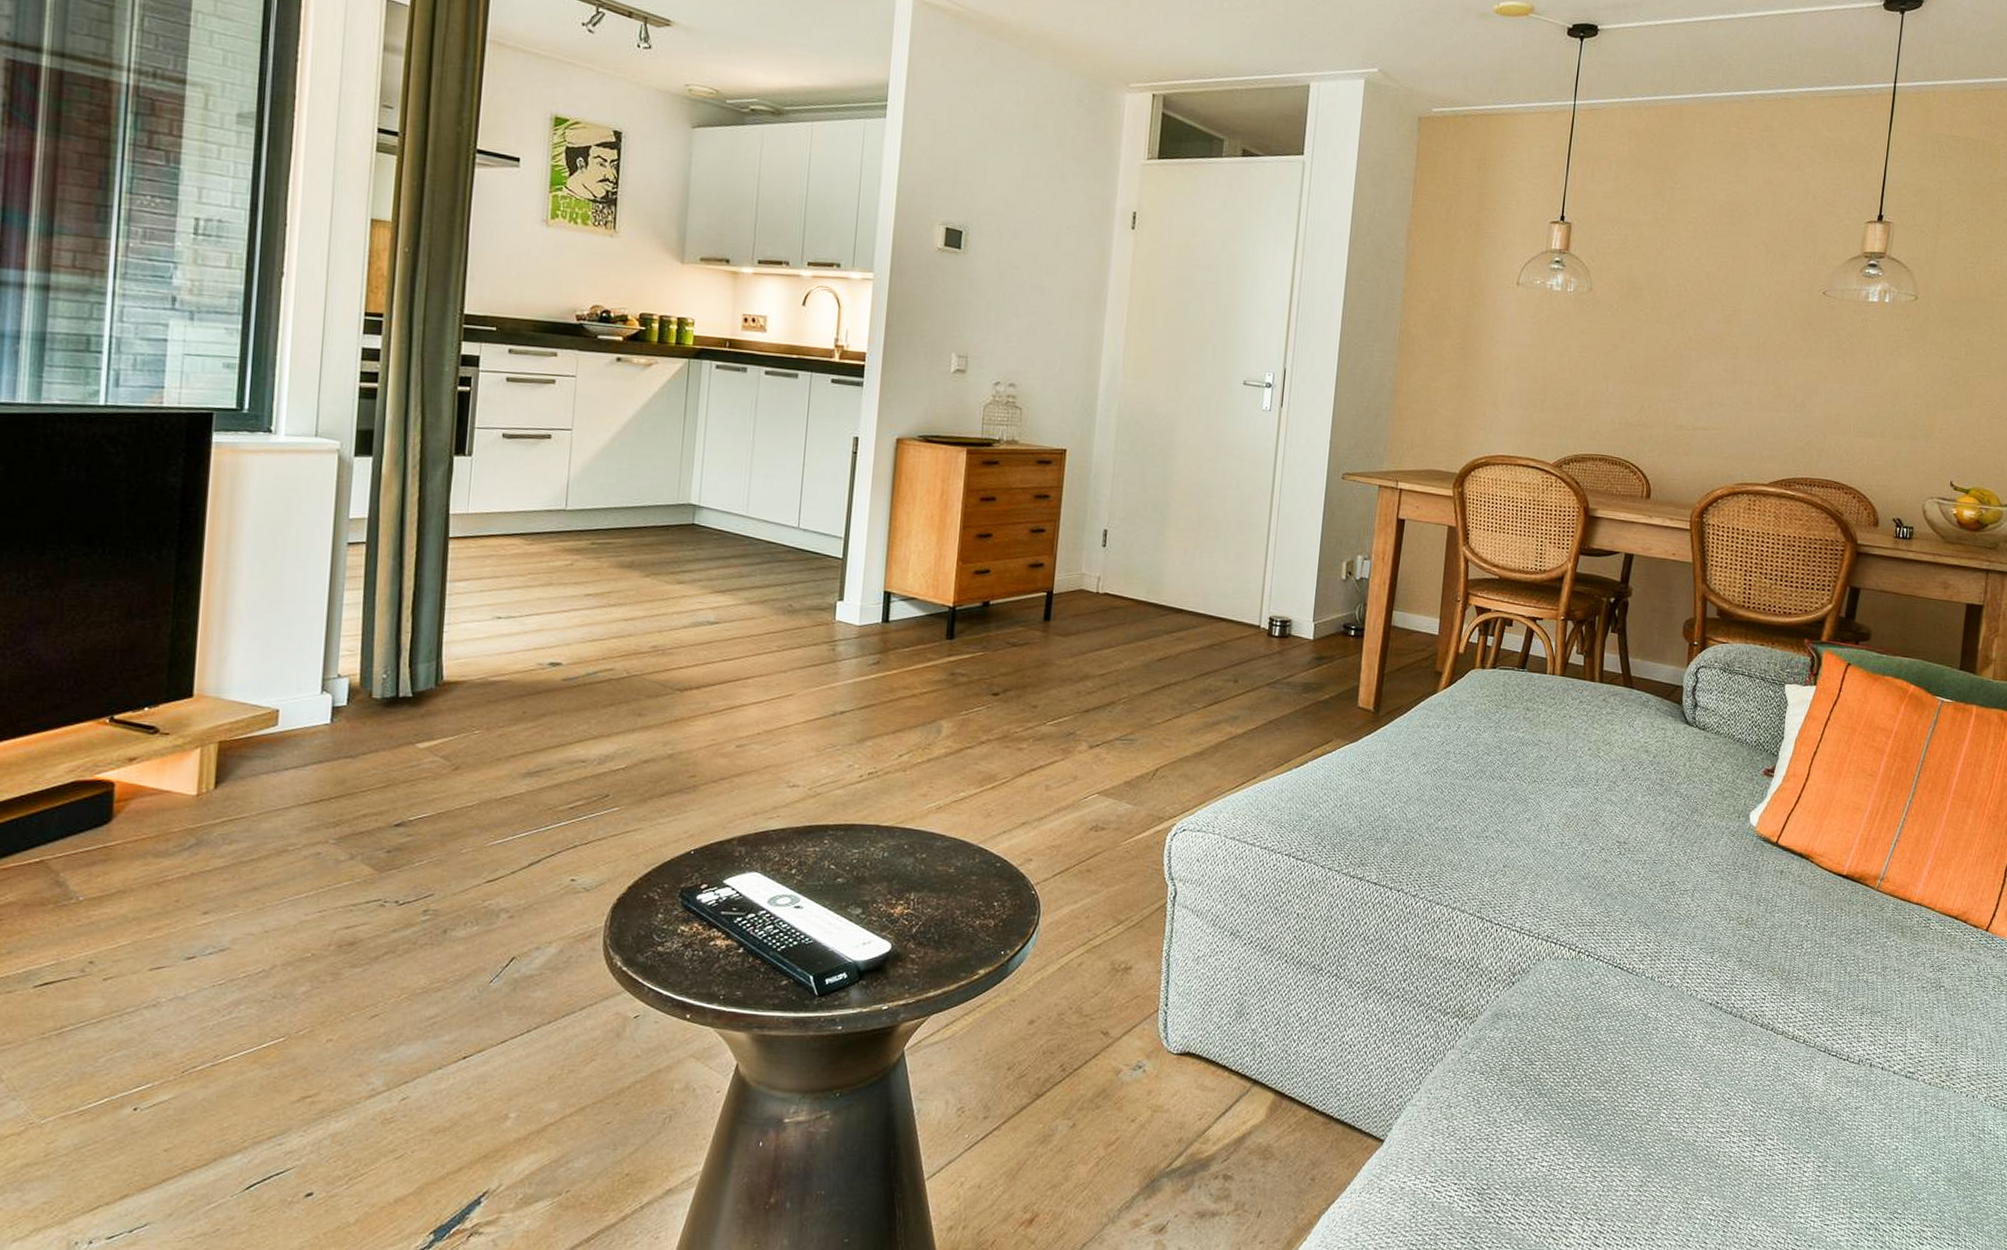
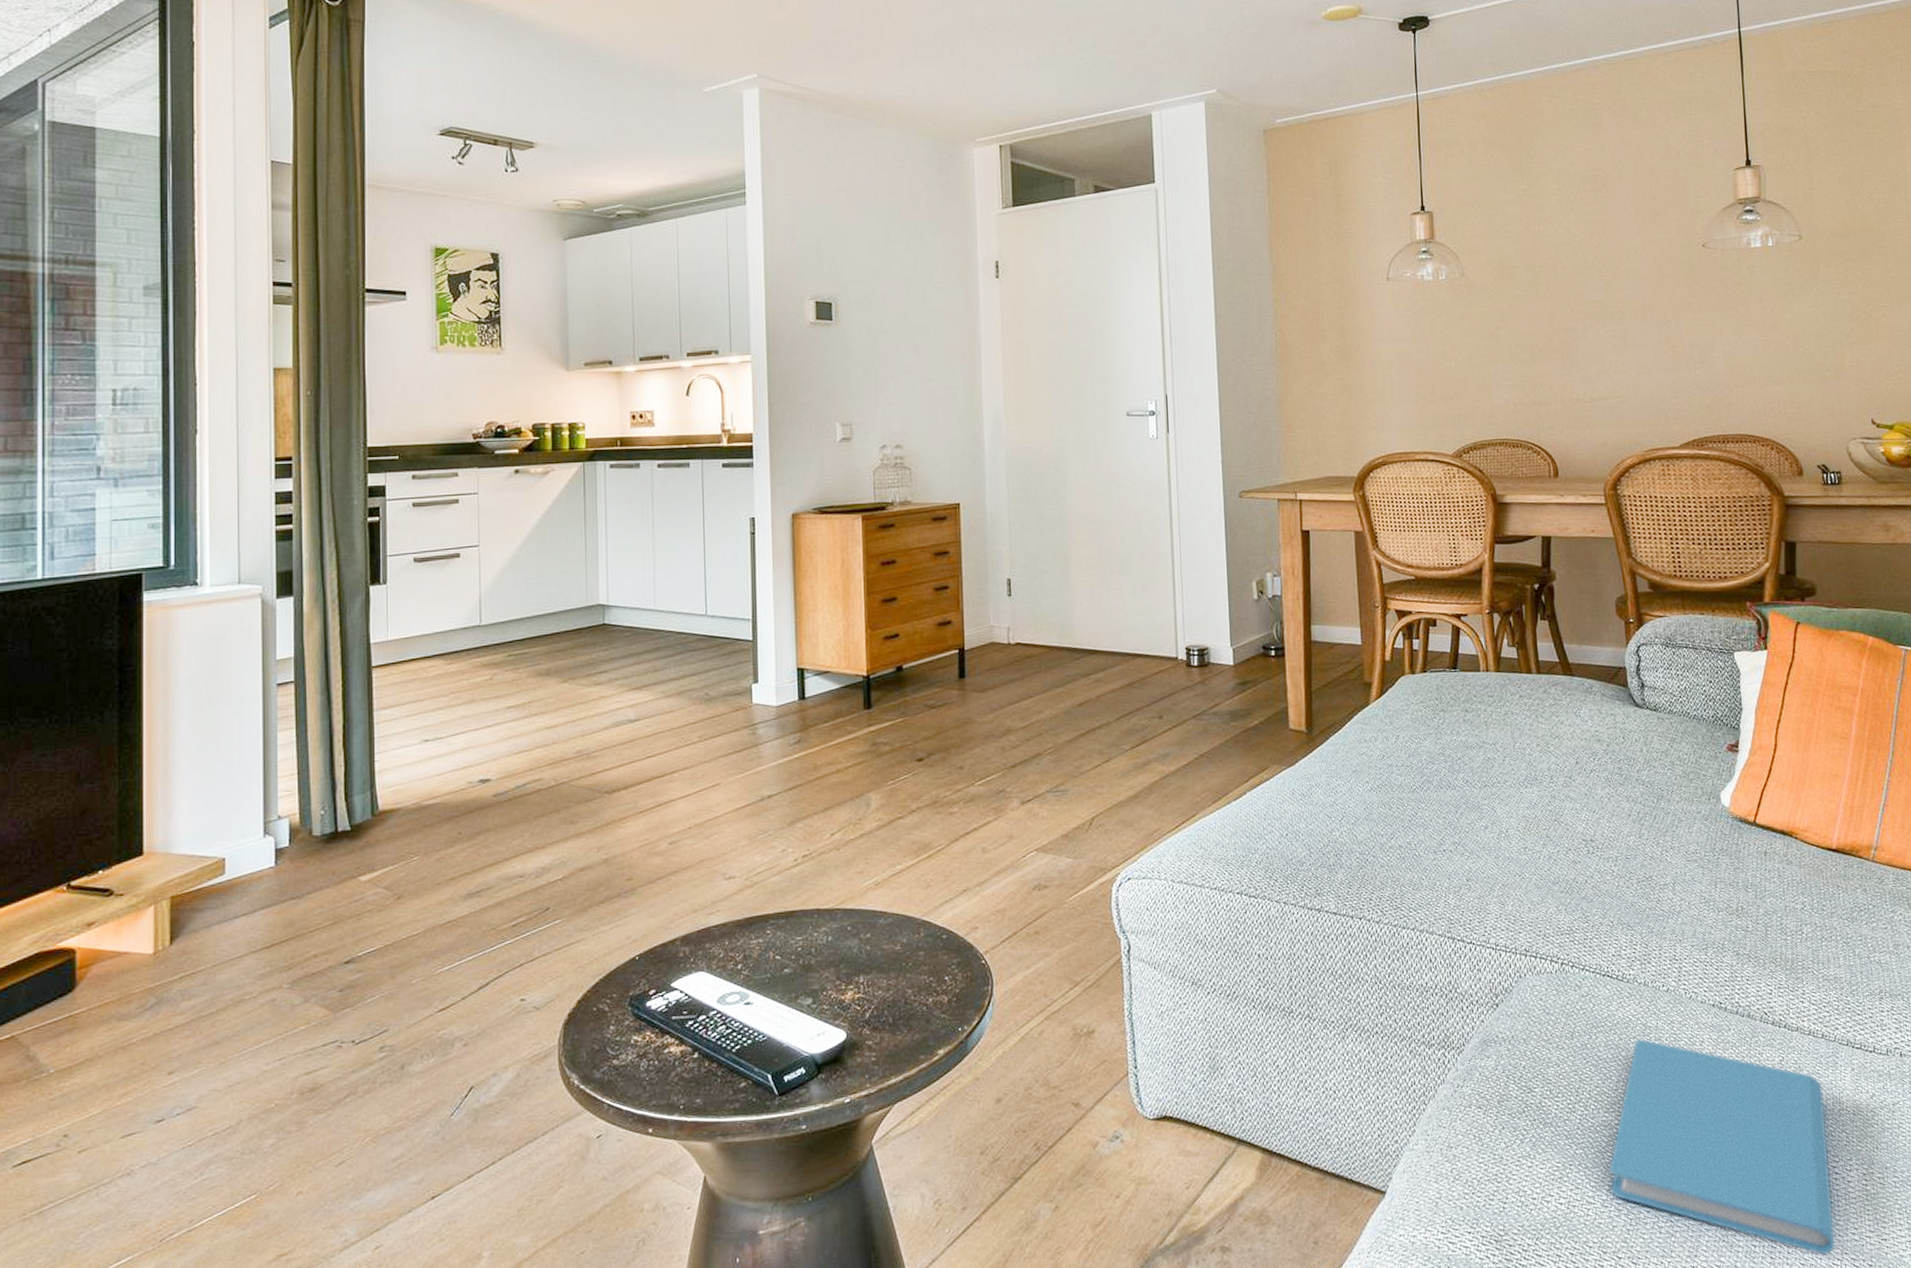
book: none [1590,1027,1796,1233] -> present [1610,1039,1835,1255]

